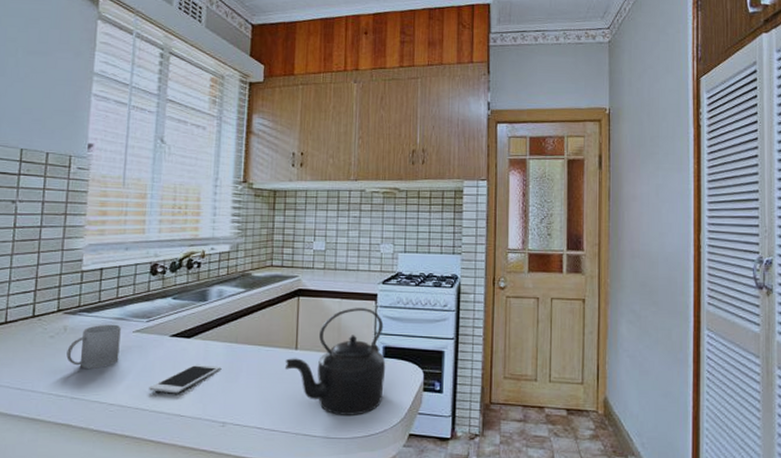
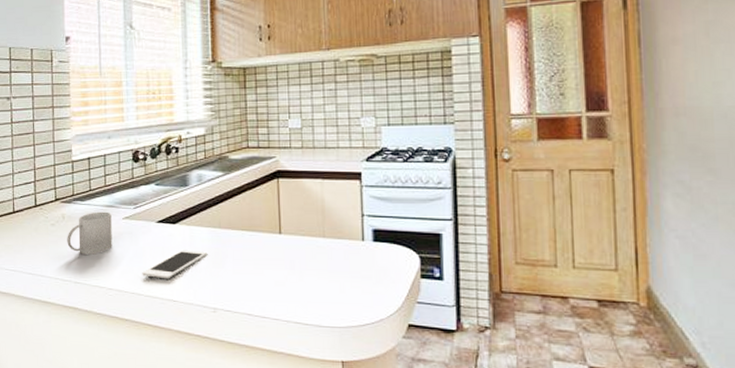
kettle: present [284,308,386,415] -> none [269,188,377,303]

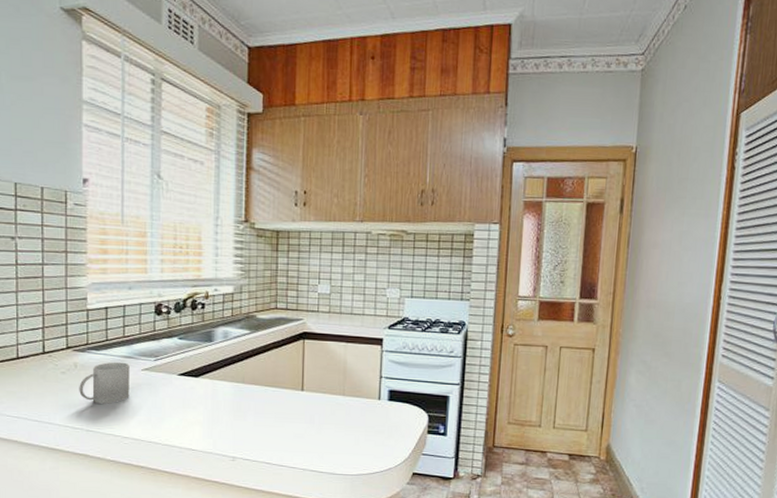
cell phone: present [142,250,208,279] -> none [160,402,230,430]

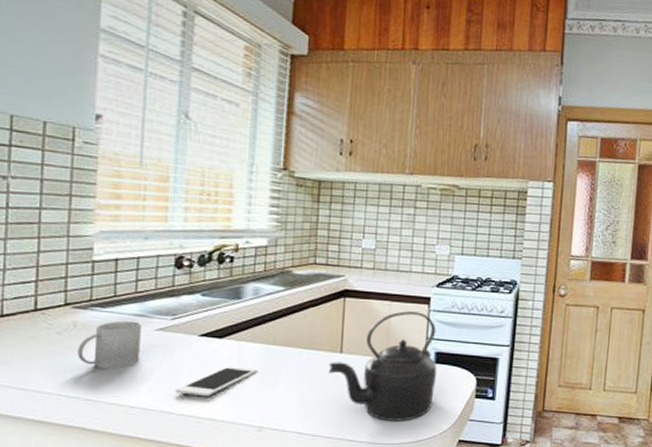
cell phone: none [160,402,230,430] -> present [175,366,258,397]
kettle: none [291,352,391,454] -> present [328,311,437,421]

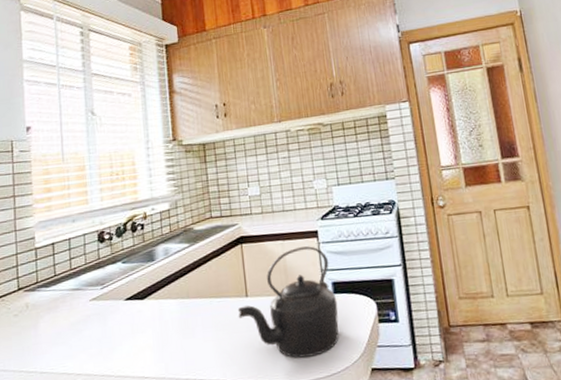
mug: present [77,320,142,369] -> none [31,295,80,343]
cell phone: present [175,366,258,397] -> none [111,323,178,357]

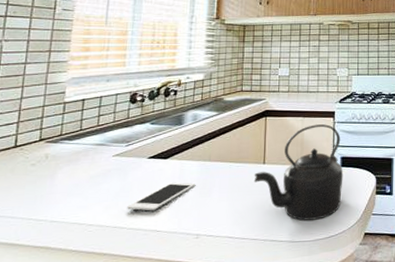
cell phone: none [111,323,178,357] -> present [127,182,196,211]

